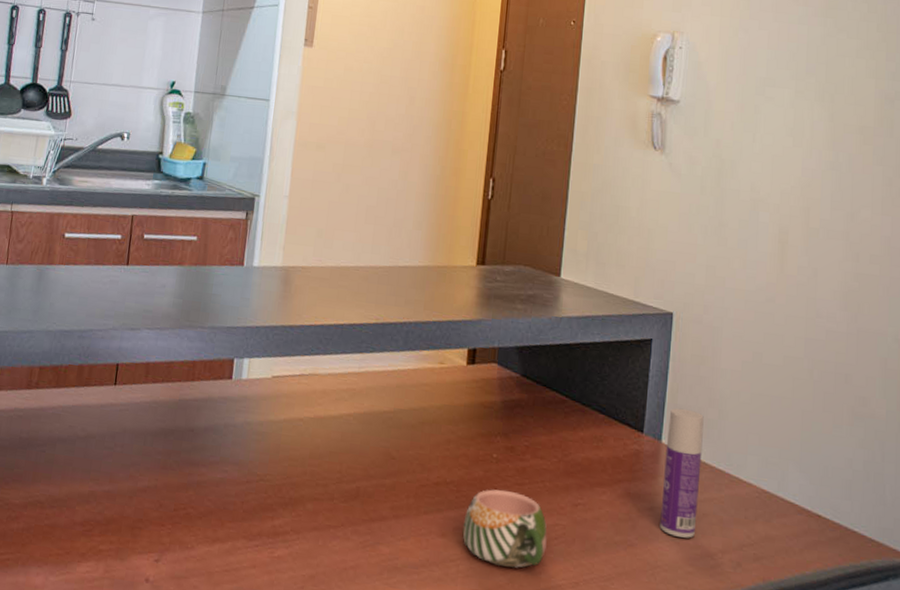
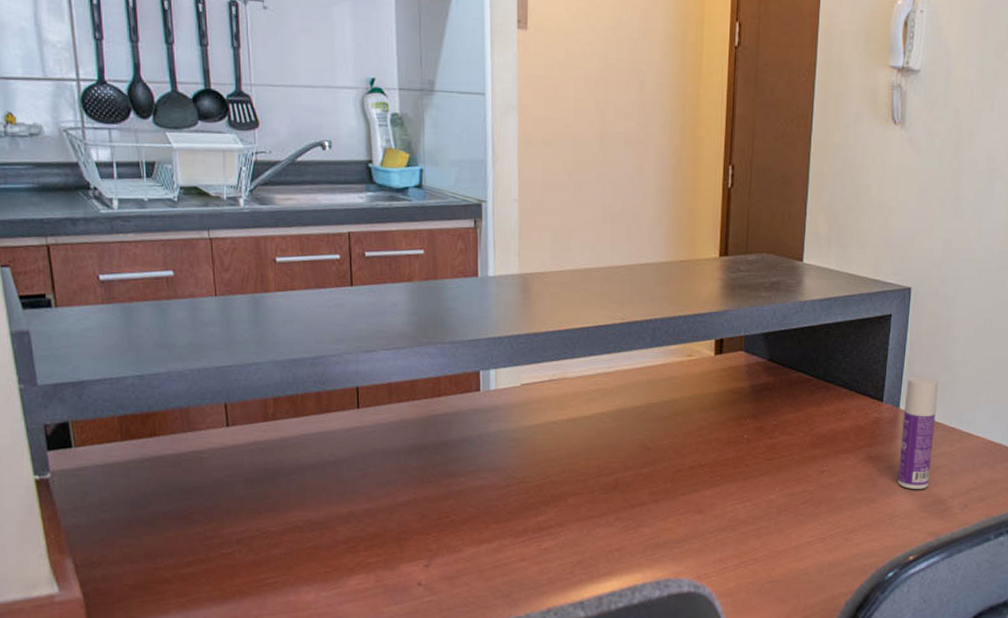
mug: present [462,489,547,569] -> none [718,466,797,533]

